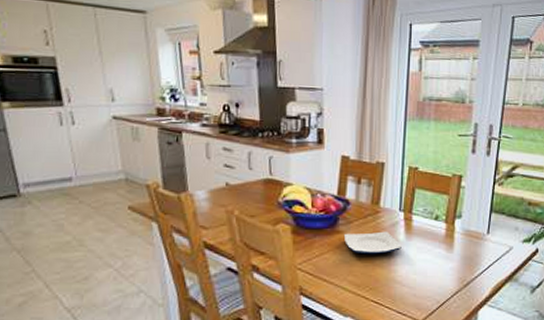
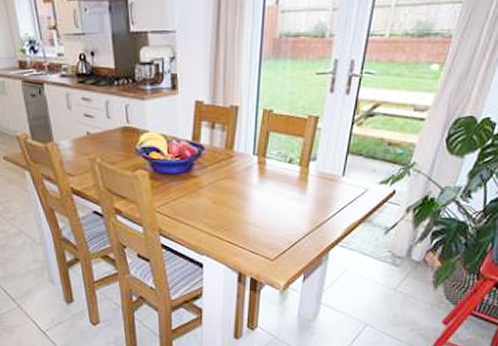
plate: present [344,231,402,255] -> none [200,175,255,198]

